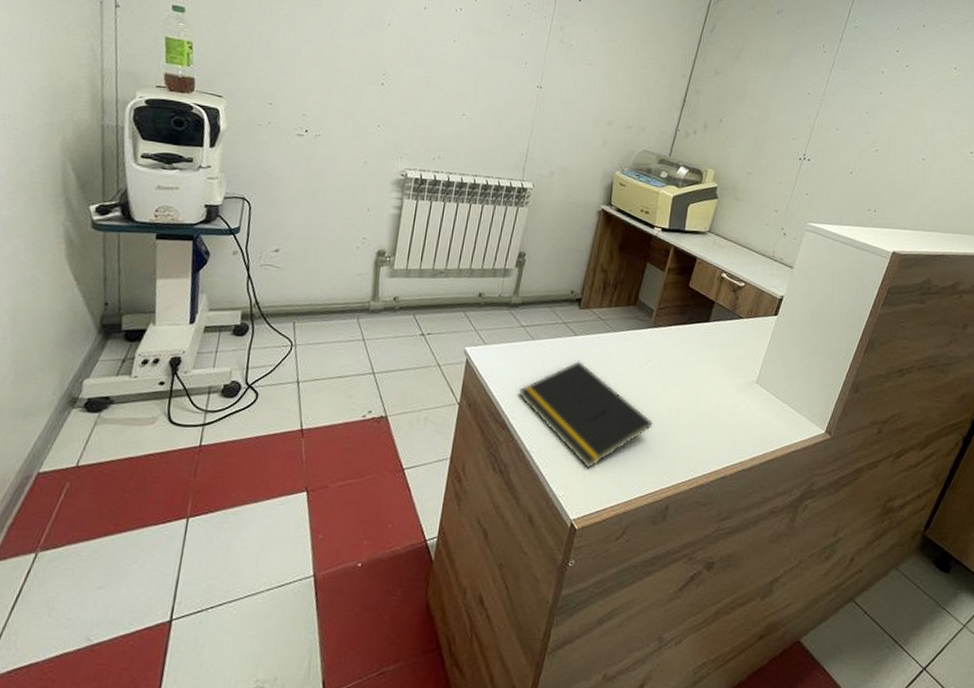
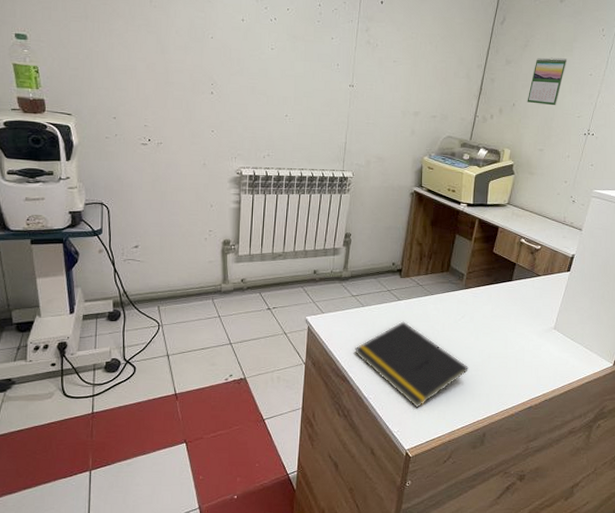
calendar: none [735,71,783,125] -> present [527,57,567,106]

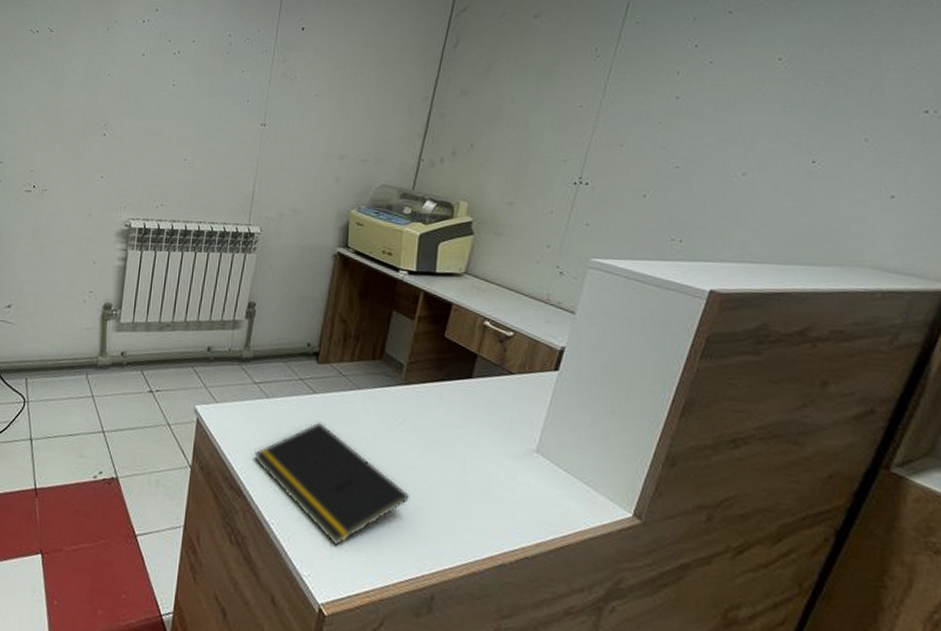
calendar: present [527,57,567,106] -> none [490,86,546,147]

